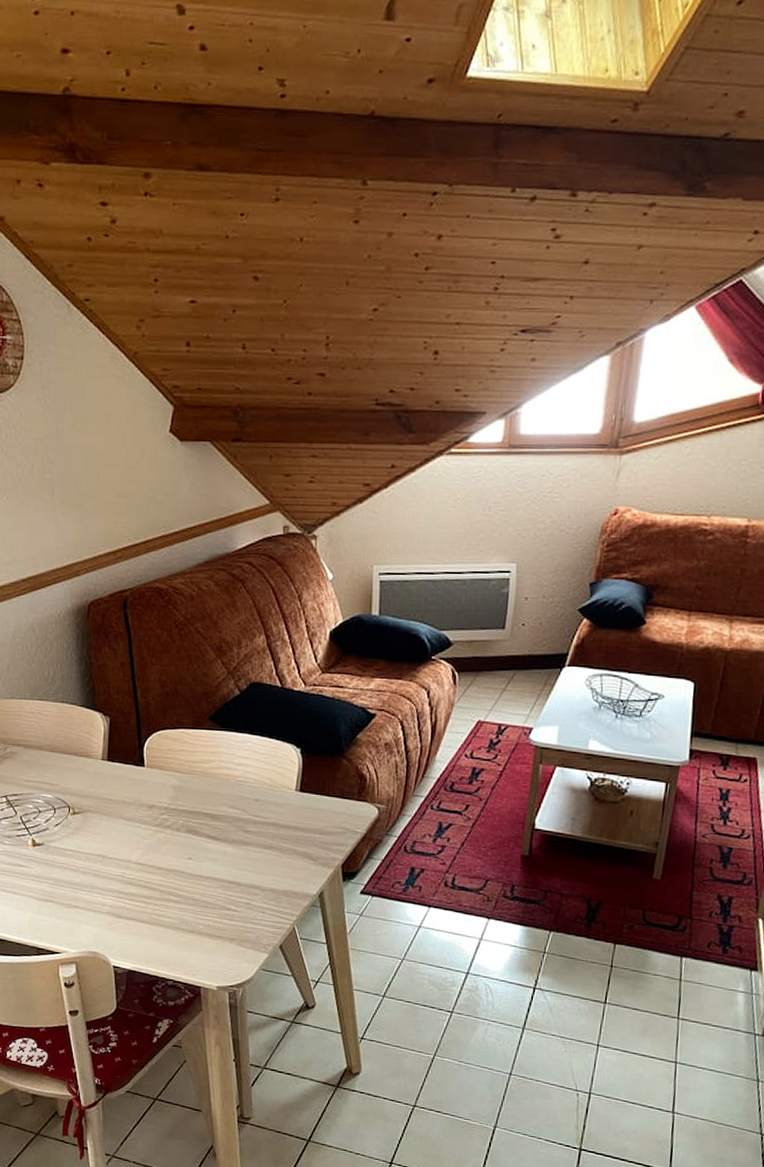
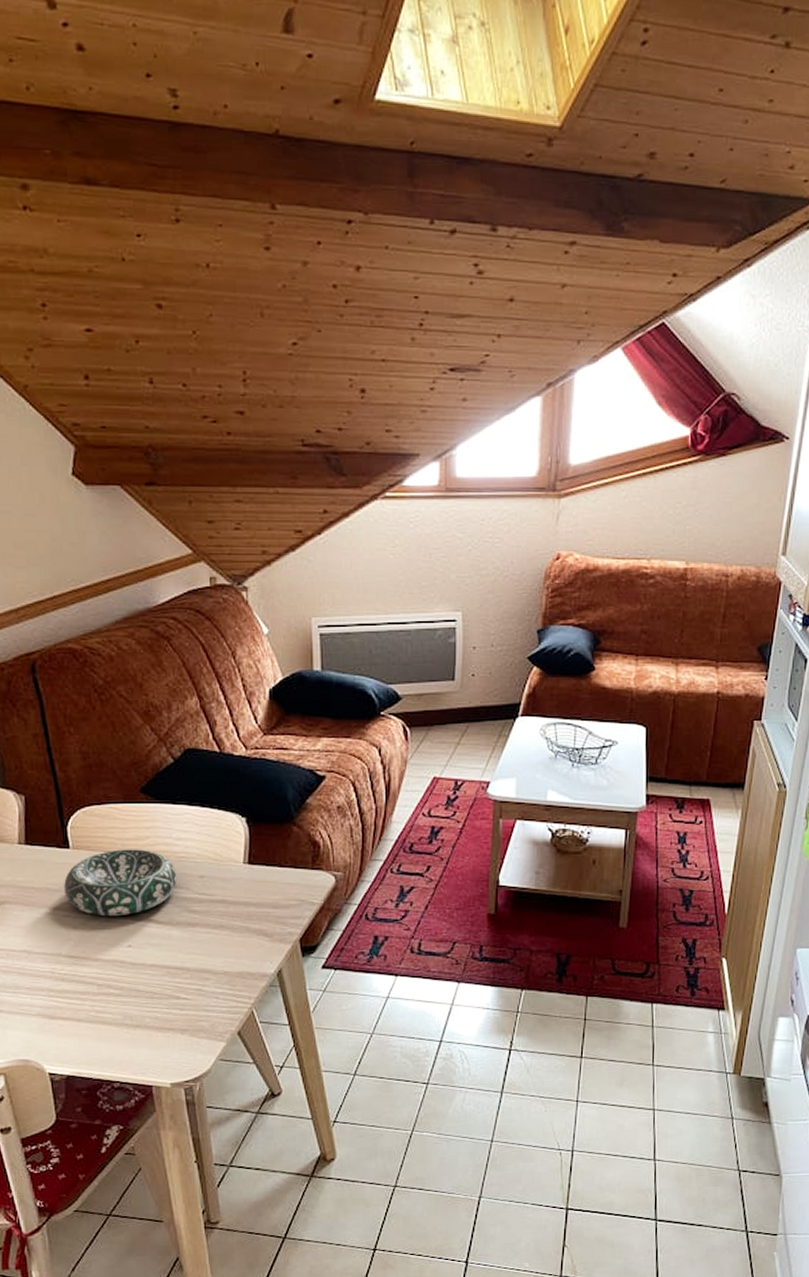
decorative bowl: none [138,770,236,831] -> present [64,849,177,917]

